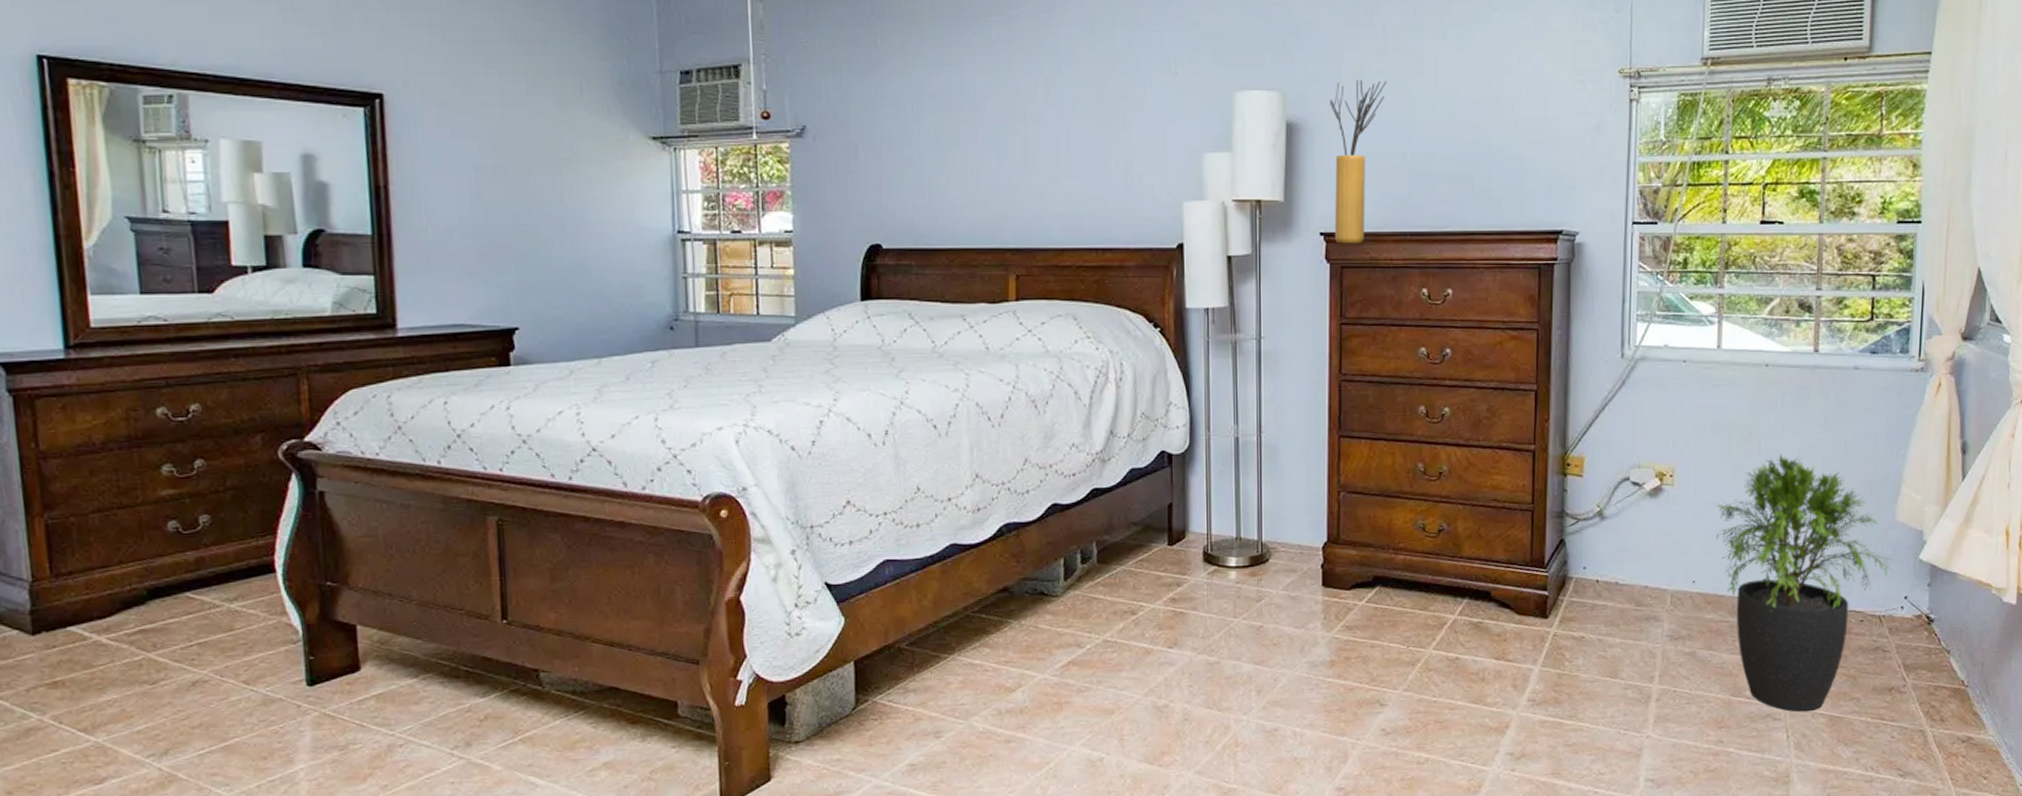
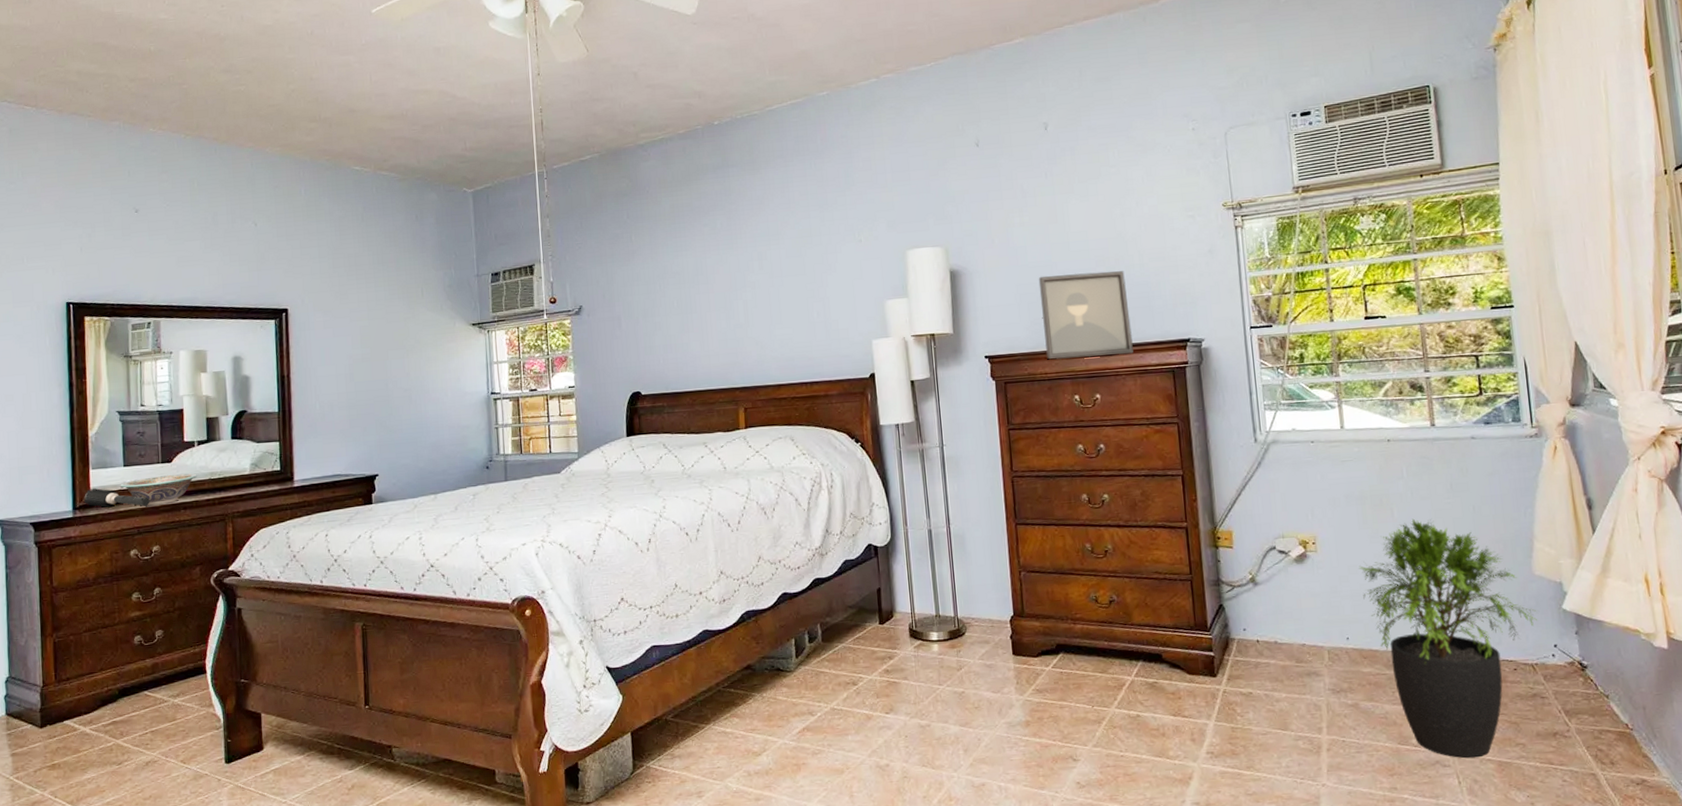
hairbrush: none [80,321,183,350] -> present [83,488,150,508]
decorative bowl: none [136,310,253,350] -> present [120,473,197,506]
vase: present [1329,80,1387,244] -> none [983,231,1029,364]
picture frame: none [1393,139,1497,244] -> present [1038,271,1134,360]

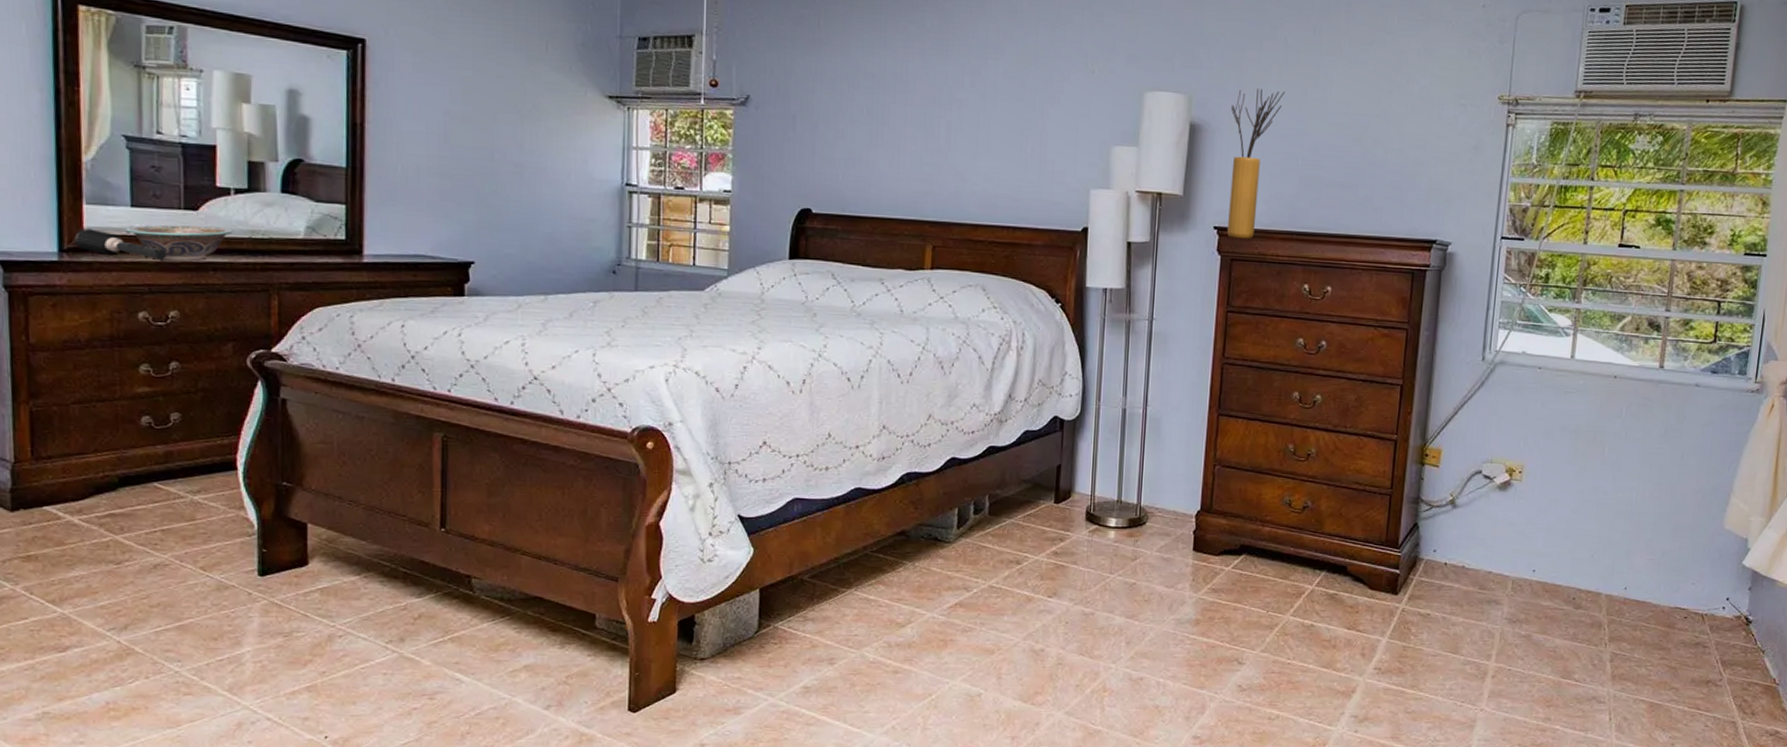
vase: none [983,231,1029,364] -> present [1227,89,1285,239]
picture frame: present [1038,271,1134,360] -> none [1281,146,1381,248]
potted plant: present [1359,518,1537,758] -> none [1557,459,1718,696]

